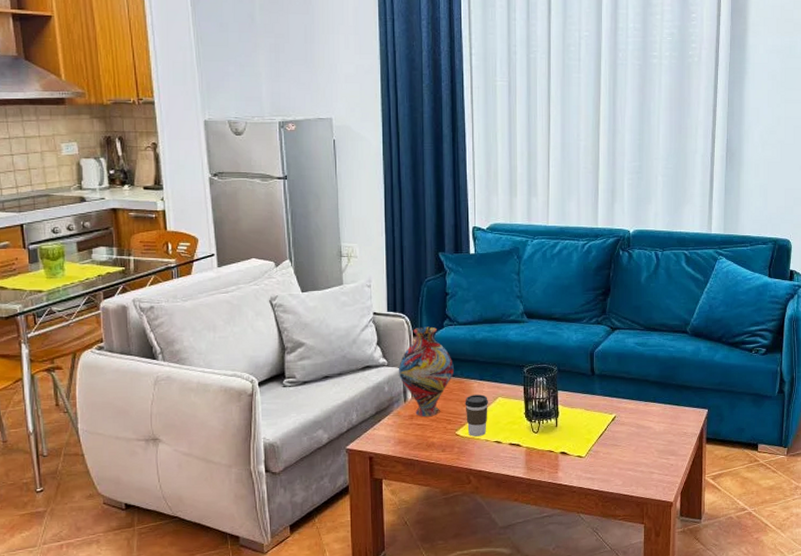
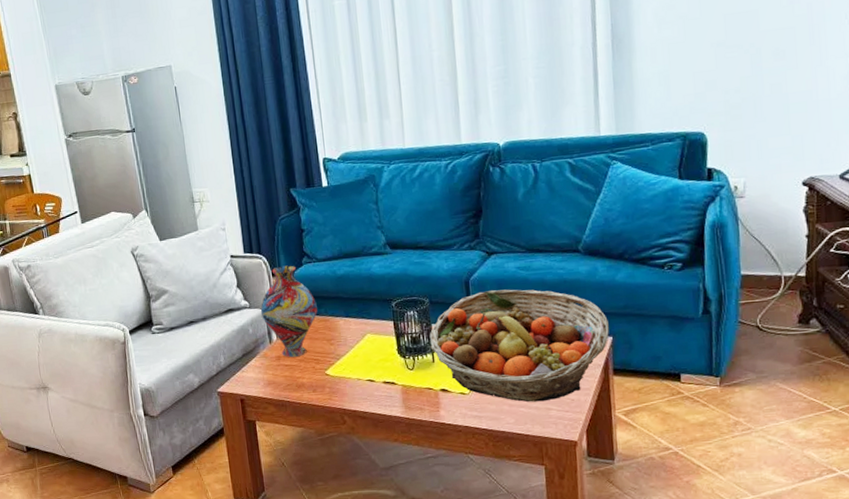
coffee cup: present [465,394,489,436] -> none [331,332,358,376]
fruit basket: none [555,362,706,466] -> present [429,289,609,402]

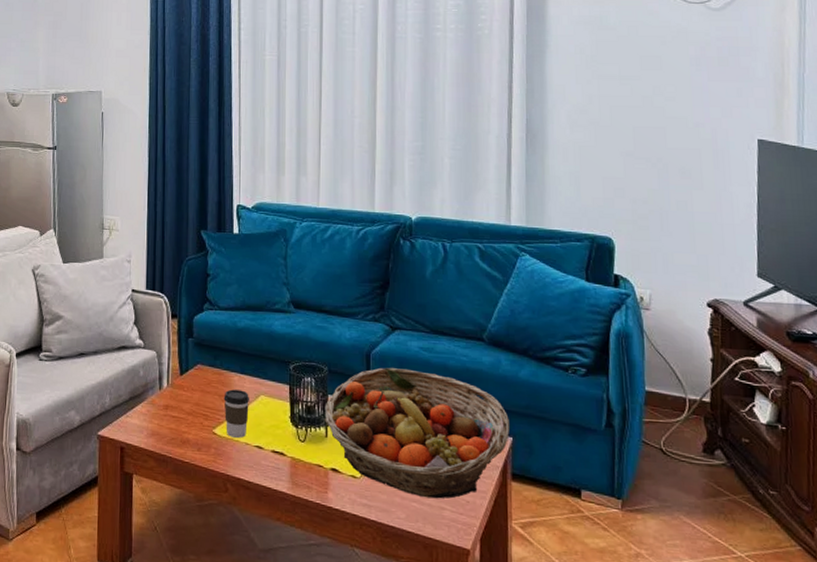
vase: present [261,265,318,357] -> none [155,308,213,409]
coffee cup: none [331,332,358,376] -> present [223,389,250,438]

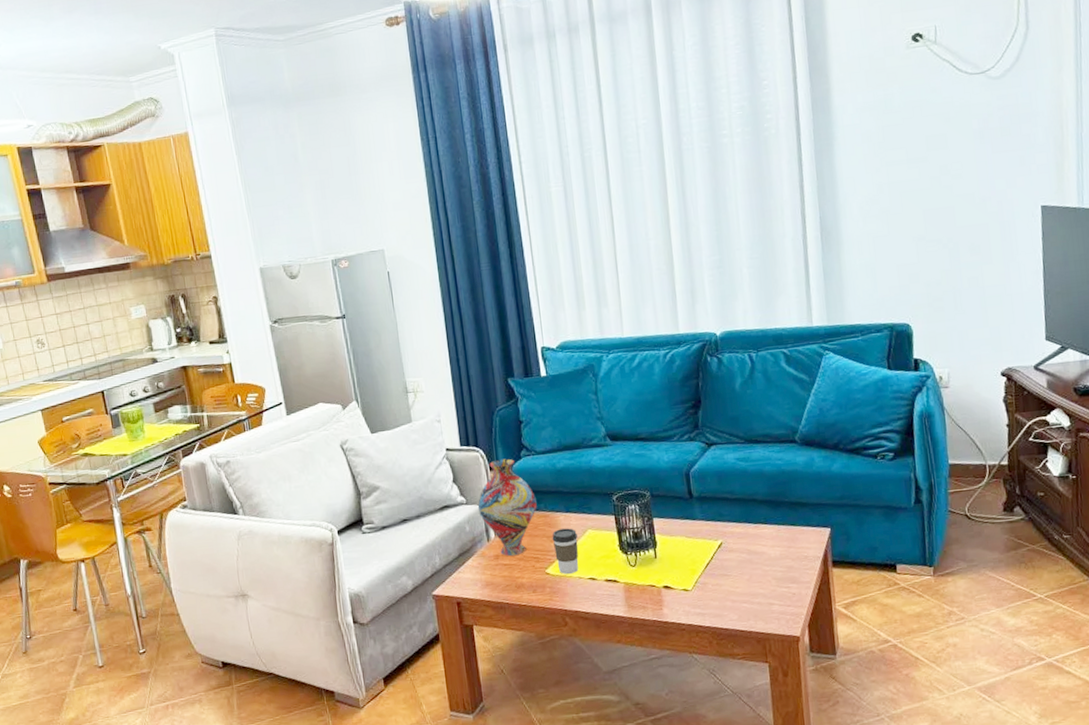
vase: none [155,308,213,409] -> present [478,458,537,556]
fruit basket: present [325,367,510,499] -> none [651,481,827,598]

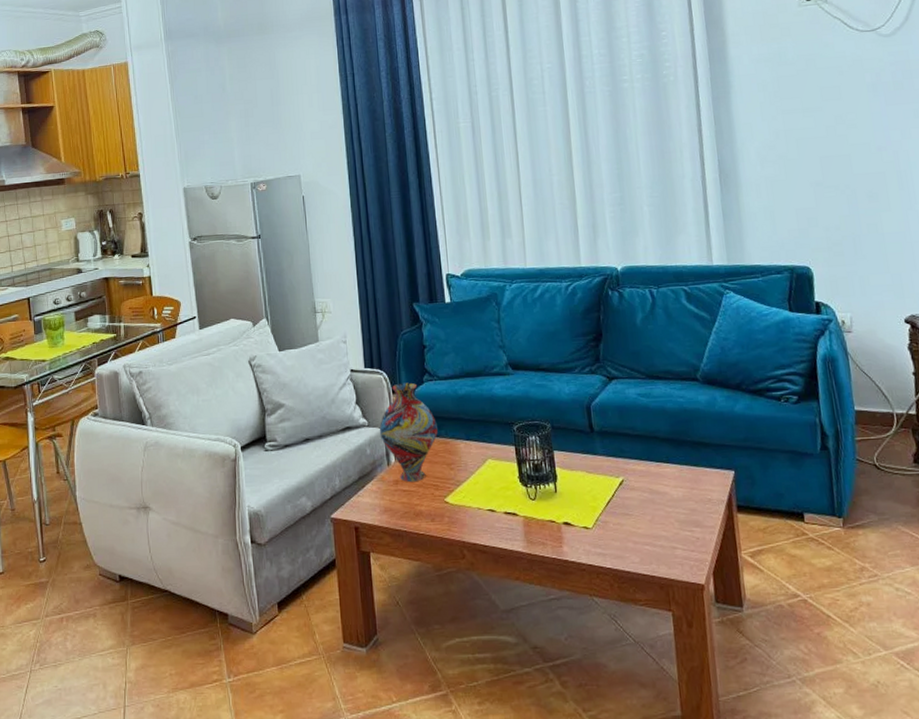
coffee cup: present [552,528,579,574] -> none [452,456,478,504]

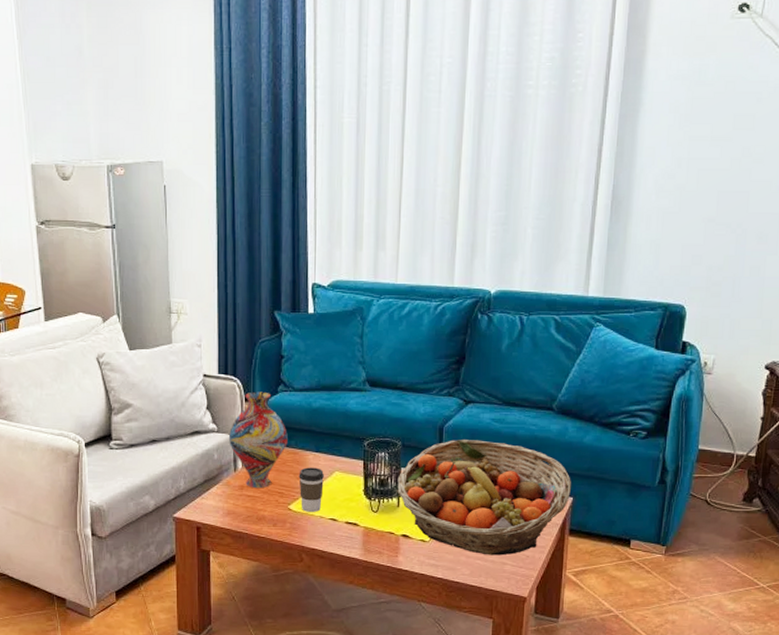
coffee cup: none [452,456,478,504] -> present [298,467,325,512]
fruit basket: none [551,416,731,540] -> present [397,440,571,556]

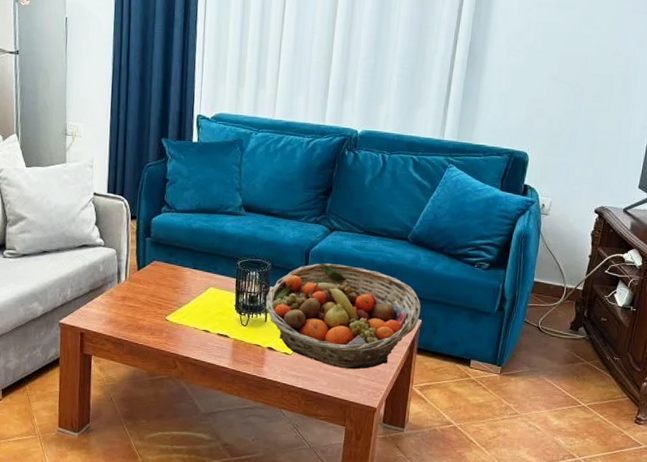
vase: present [229,391,288,488] -> none [114,211,169,299]
coffee cup: present [298,467,325,512] -> none [176,282,201,324]

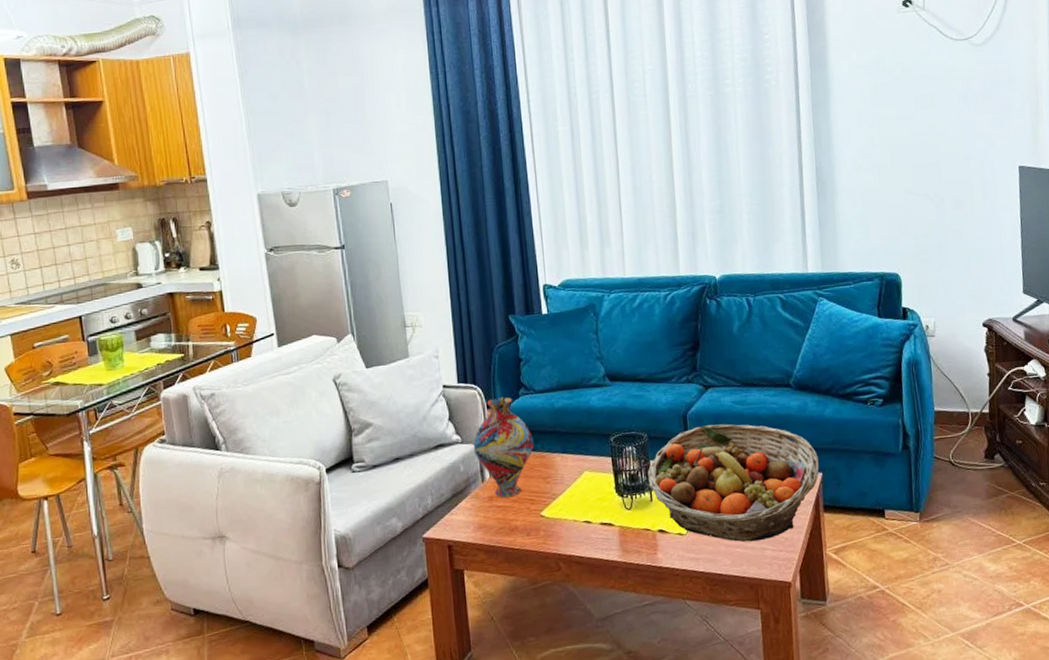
vase: none [114,211,169,299] -> present [474,397,534,497]

